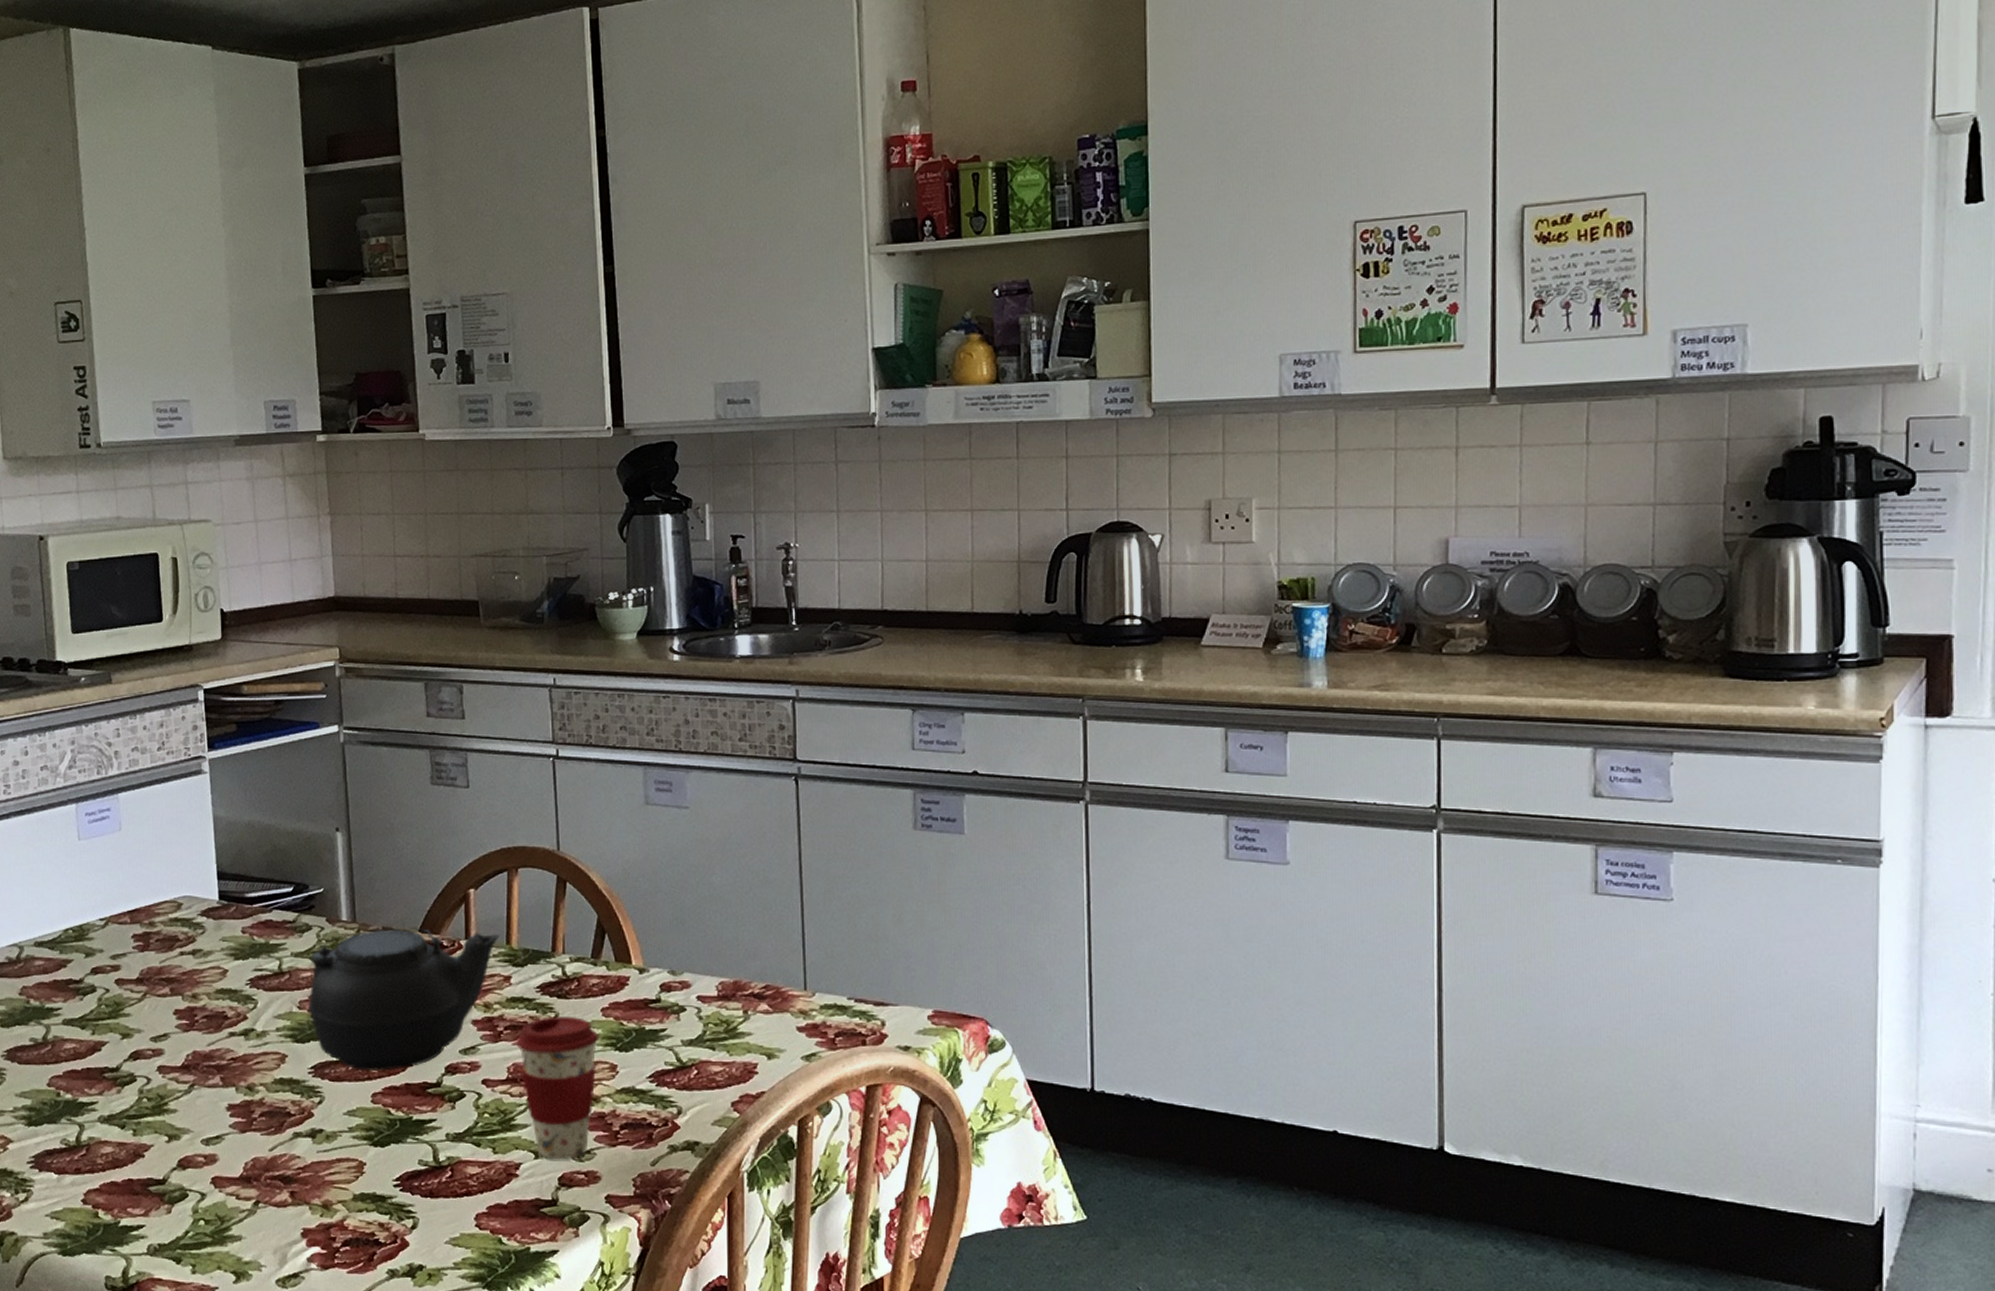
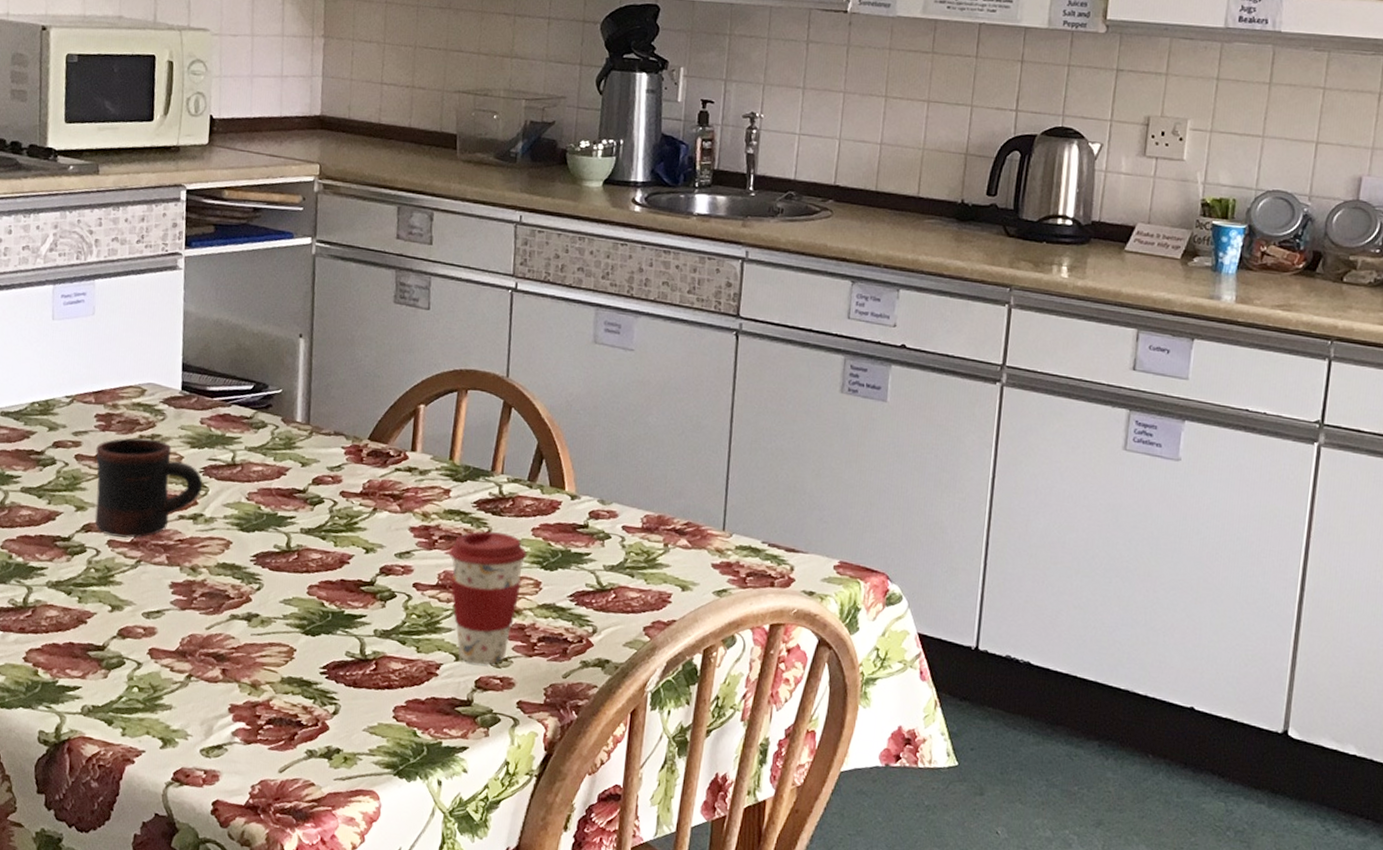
mug: none [136,954,251,1062] -> present [94,437,203,538]
teapot: present [309,927,500,1072] -> none [256,433,445,566]

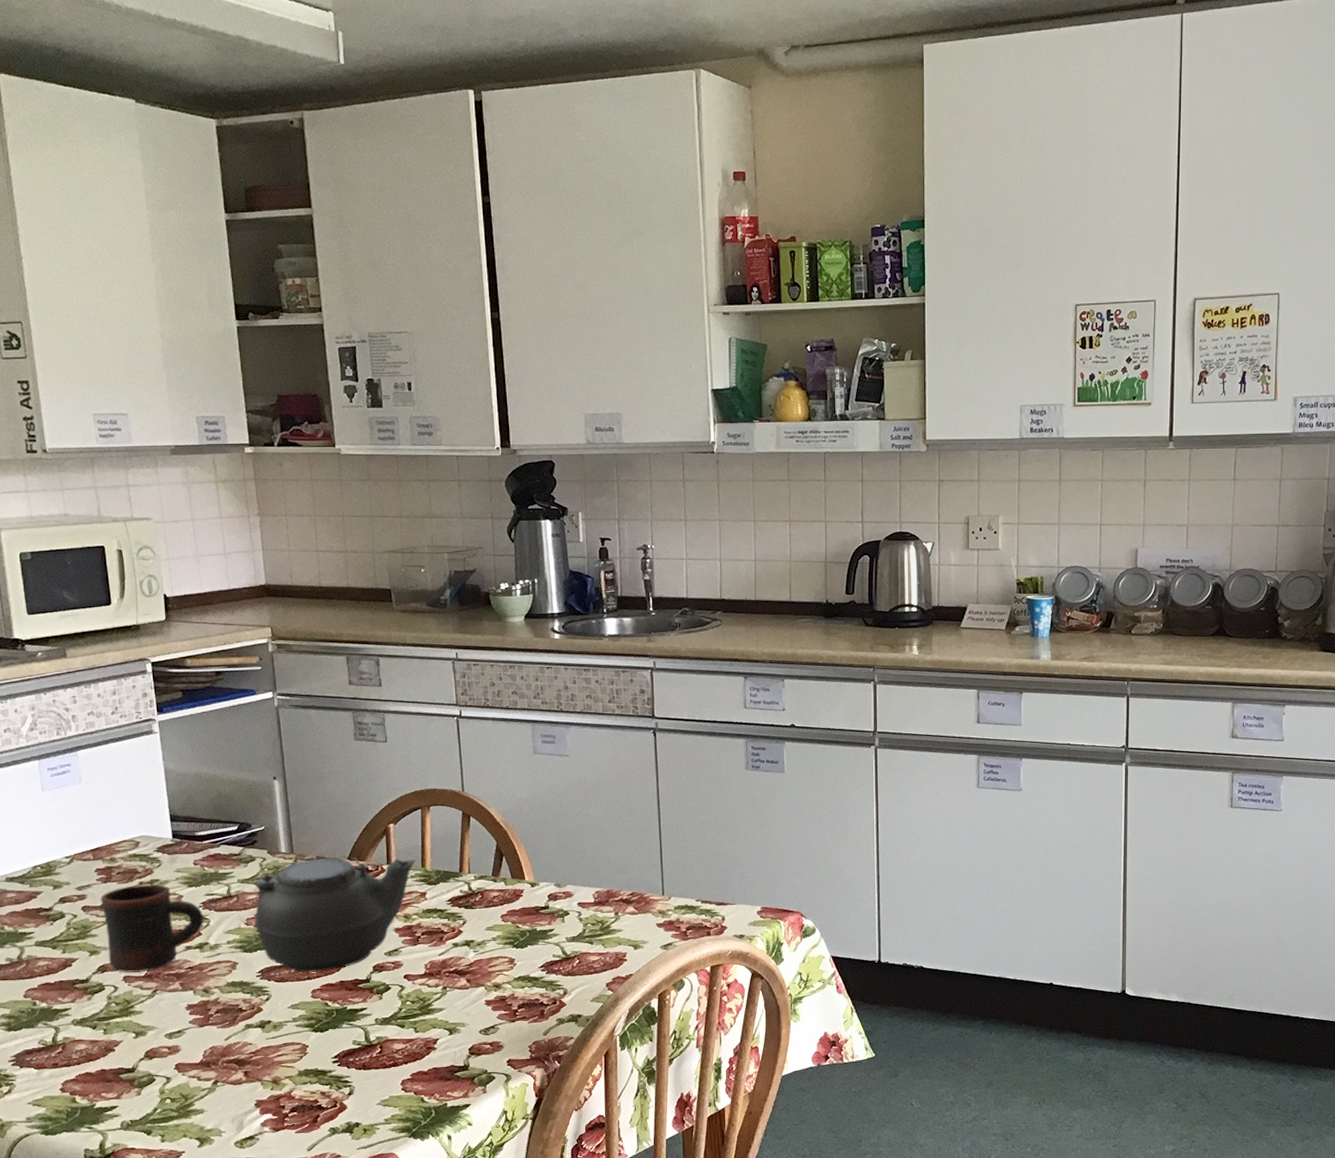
teapot: none [256,433,445,566] -> present [255,855,416,973]
coffee cup: present [449,531,528,665] -> none [432,923,500,1035]

